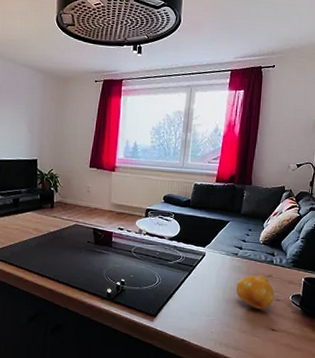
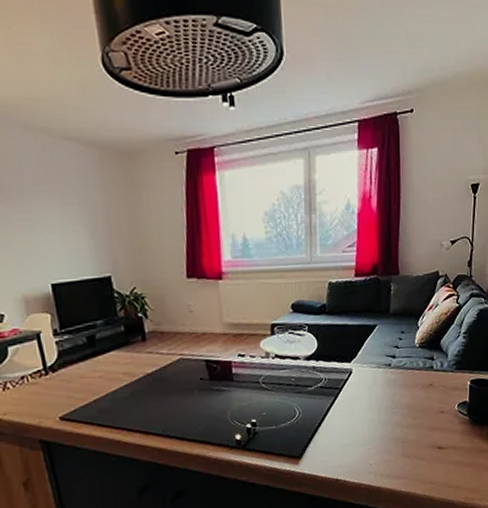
fruit: present [236,275,274,310] -> none [393,385,438,427]

